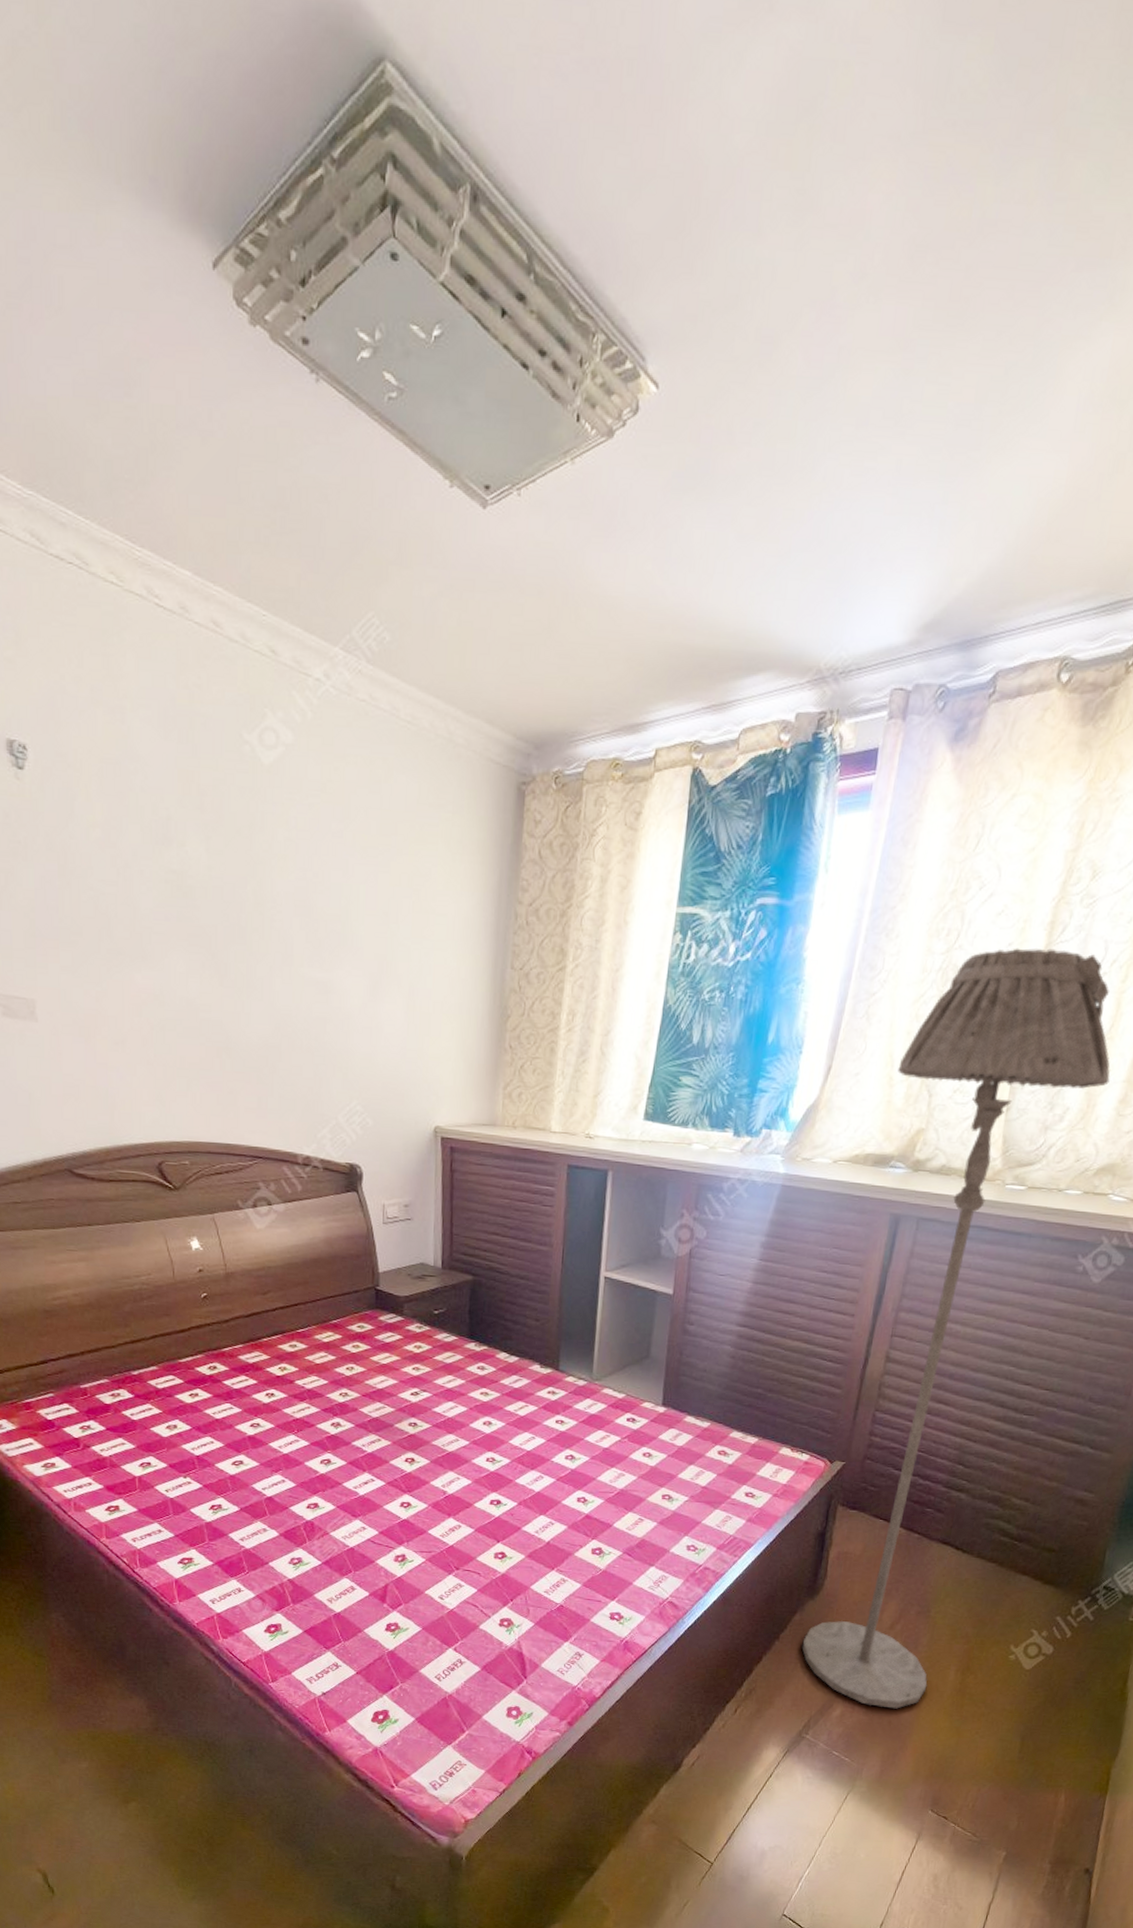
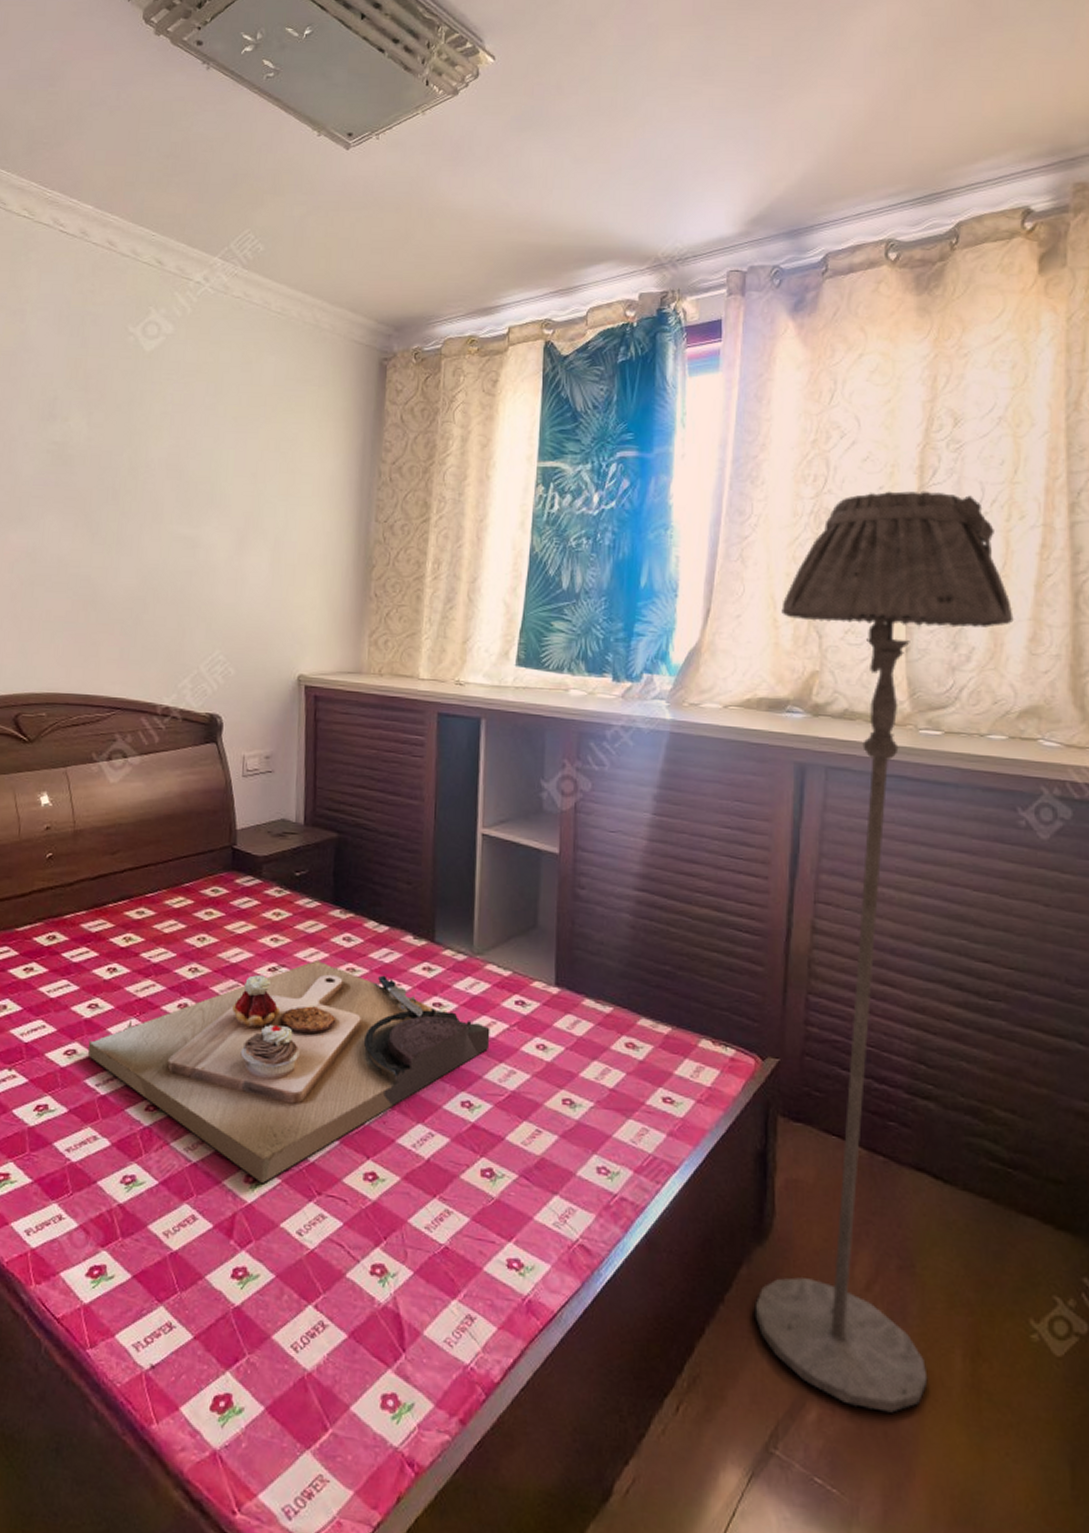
decorative tray: none [253,1385,605,1563] -> present [87,959,490,1184]

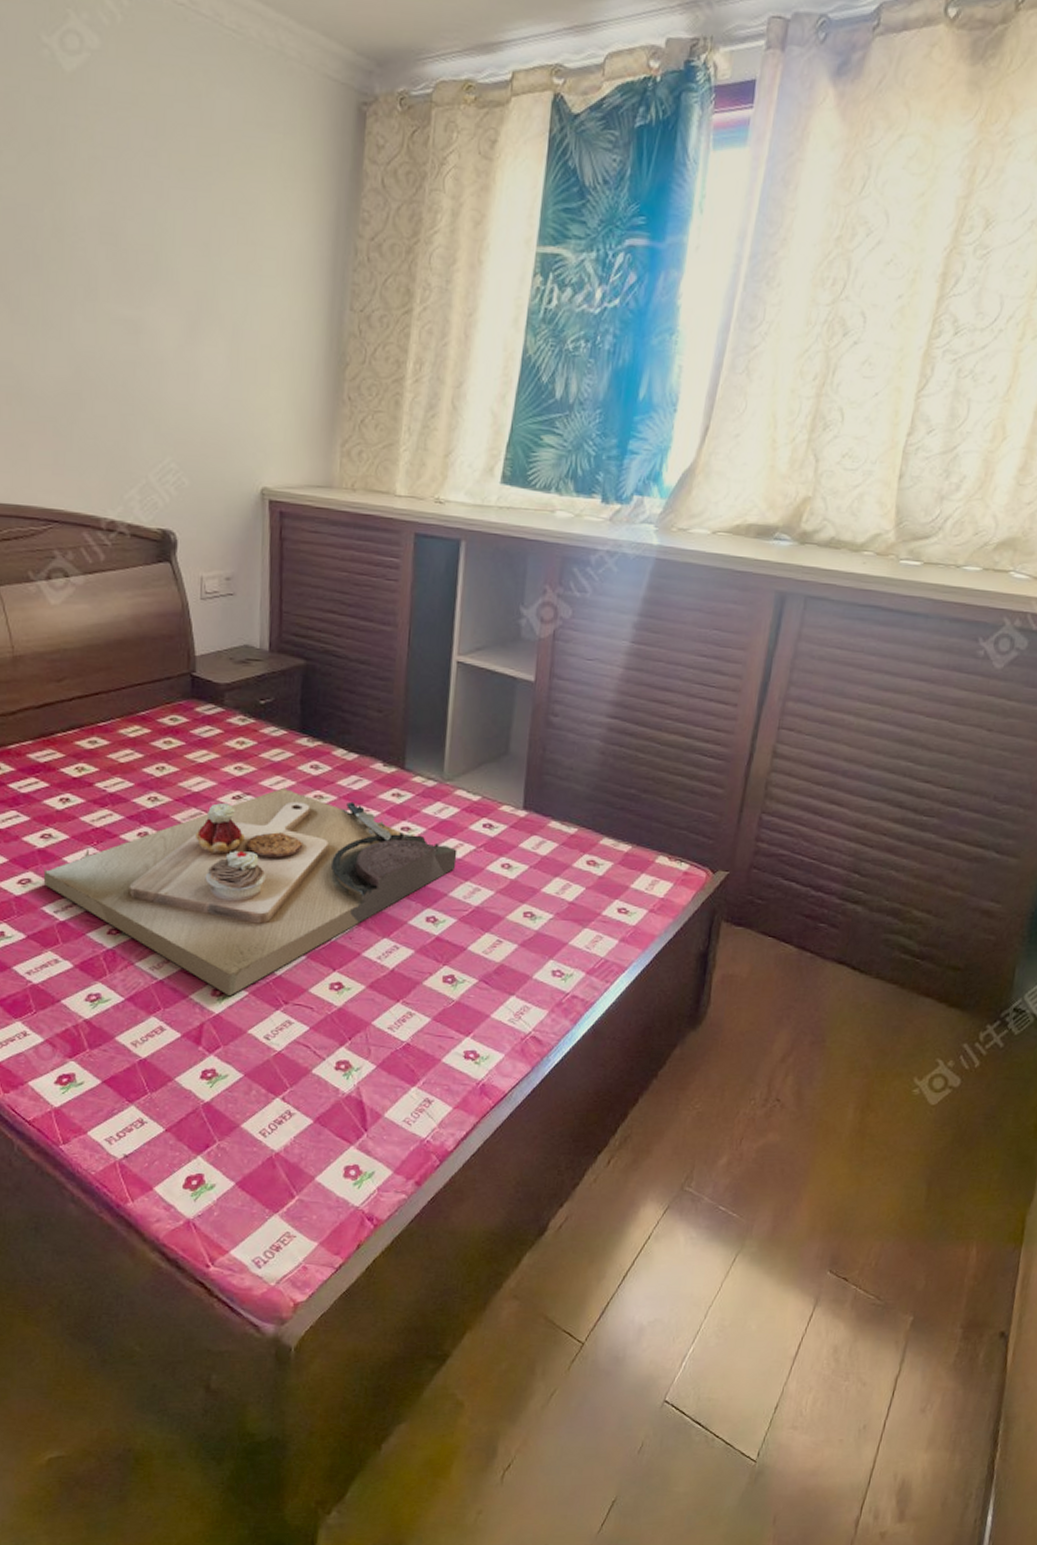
floor lamp: present [754,491,1014,1413] -> none [683,300,1009,1155]

